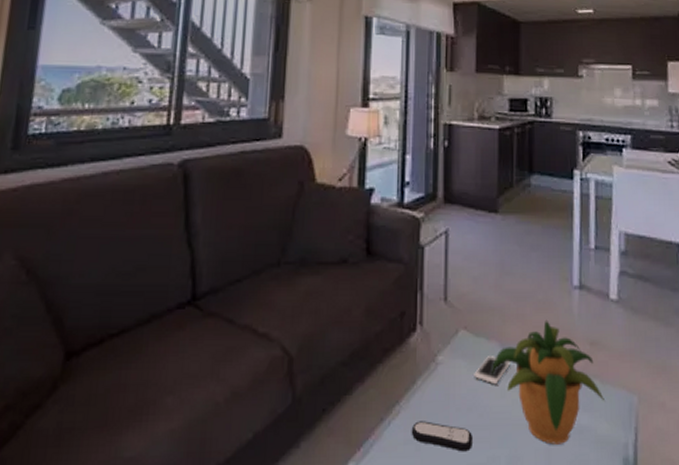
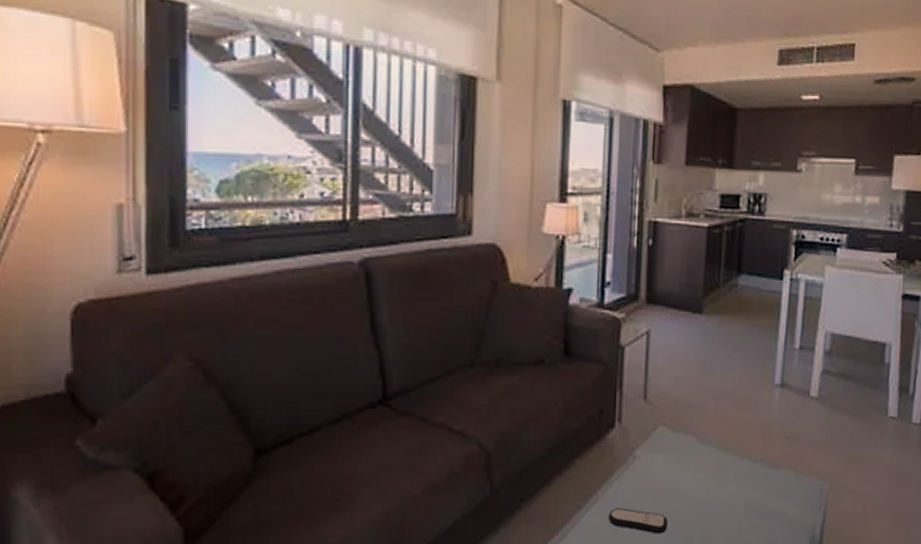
cell phone: present [474,356,511,385] -> none [671,449,708,476]
potted plant: present [492,319,604,445] -> none [689,416,797,527]

